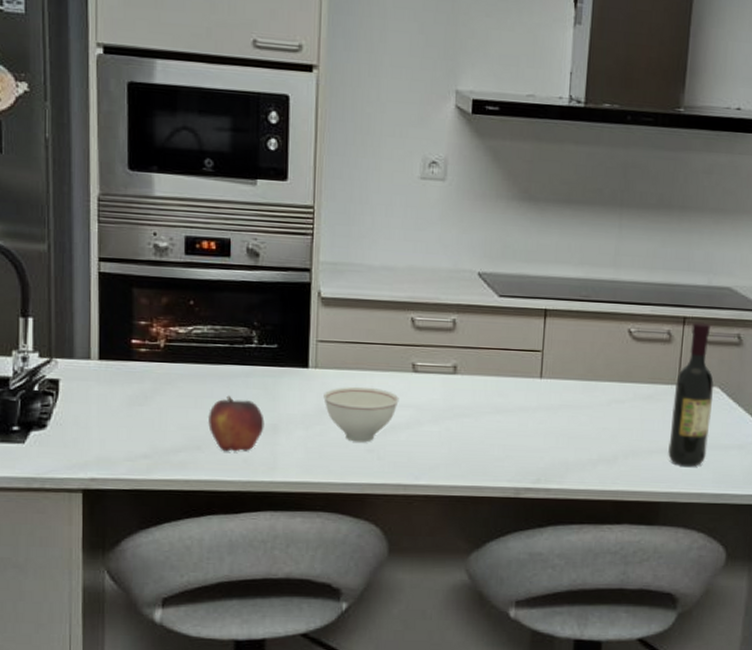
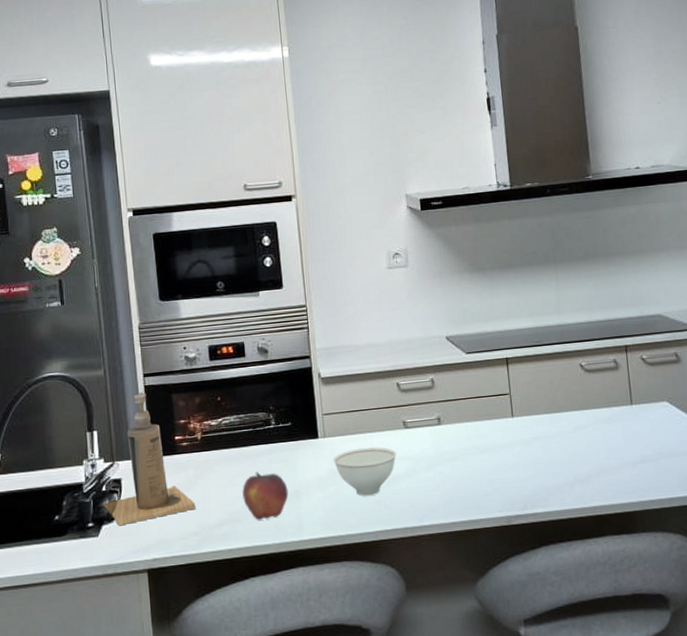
soap dispenser: none [32,279,150,435] -> present [102,392,196,526]
wine bottle: present [668,322,714,467] -> none [629,347,669,476]

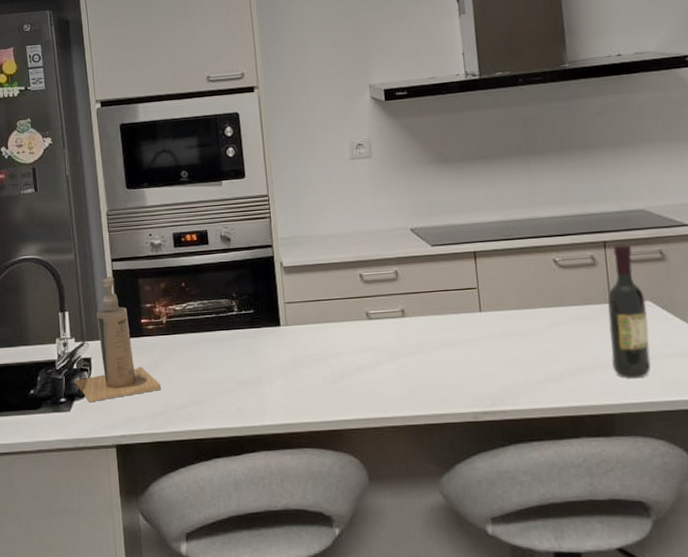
fruit: present [241,471,289,520] -> none [205,356,251,404]
bowl: present [333,447,397,496] -> none [295,337,359,385]
wine bottle: none [629,347,669,476] -> present [607,244,651,378]

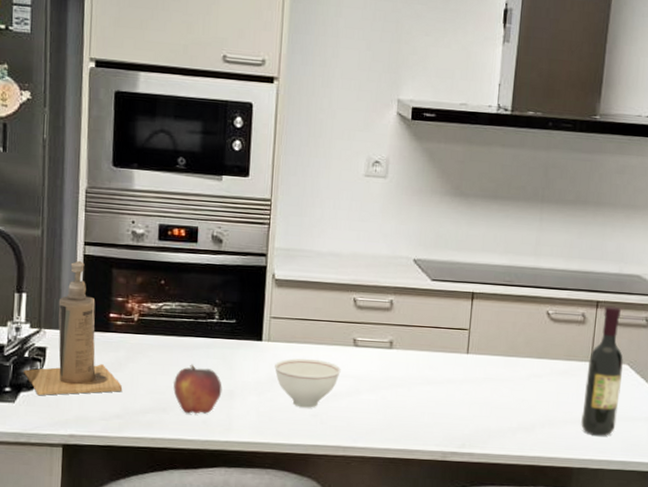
fruit: none [205,356,251,404] -> present [172,364,222,414]
bowl: none [295,337,359,385] -> present [274,358,341,408]

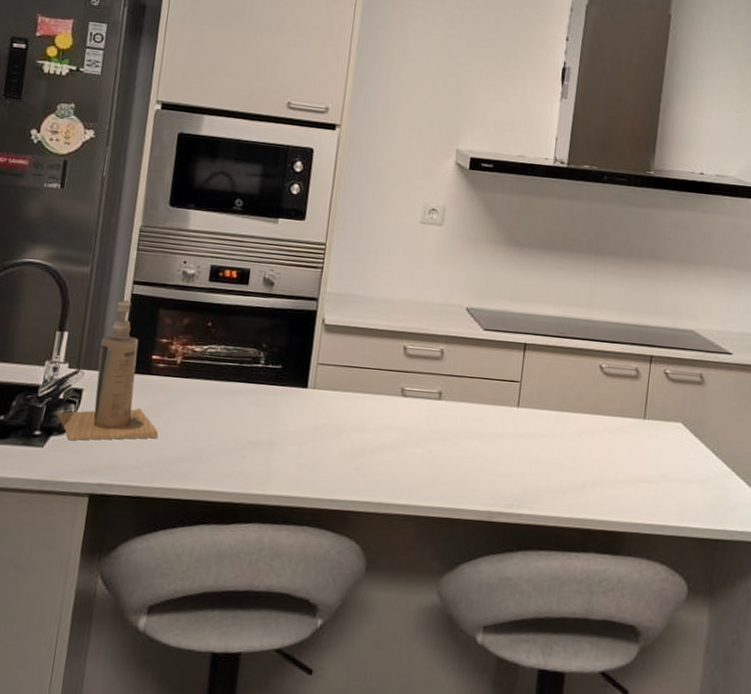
fruit: present [172,364,222,414] -> none [211,410,263,464]
bowl: present [274,358,341,408] -> none [318,407,387,461]
wine bottle: present [581,306,624,436] -> none [633,361,678,499]

